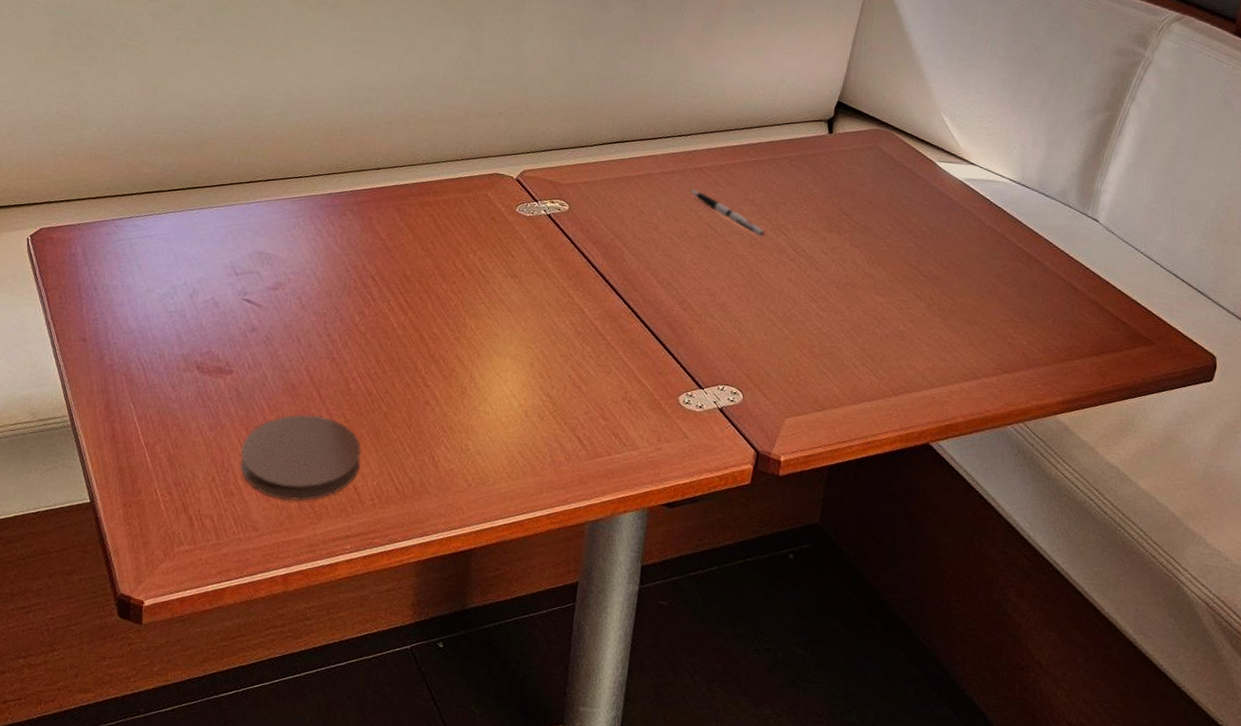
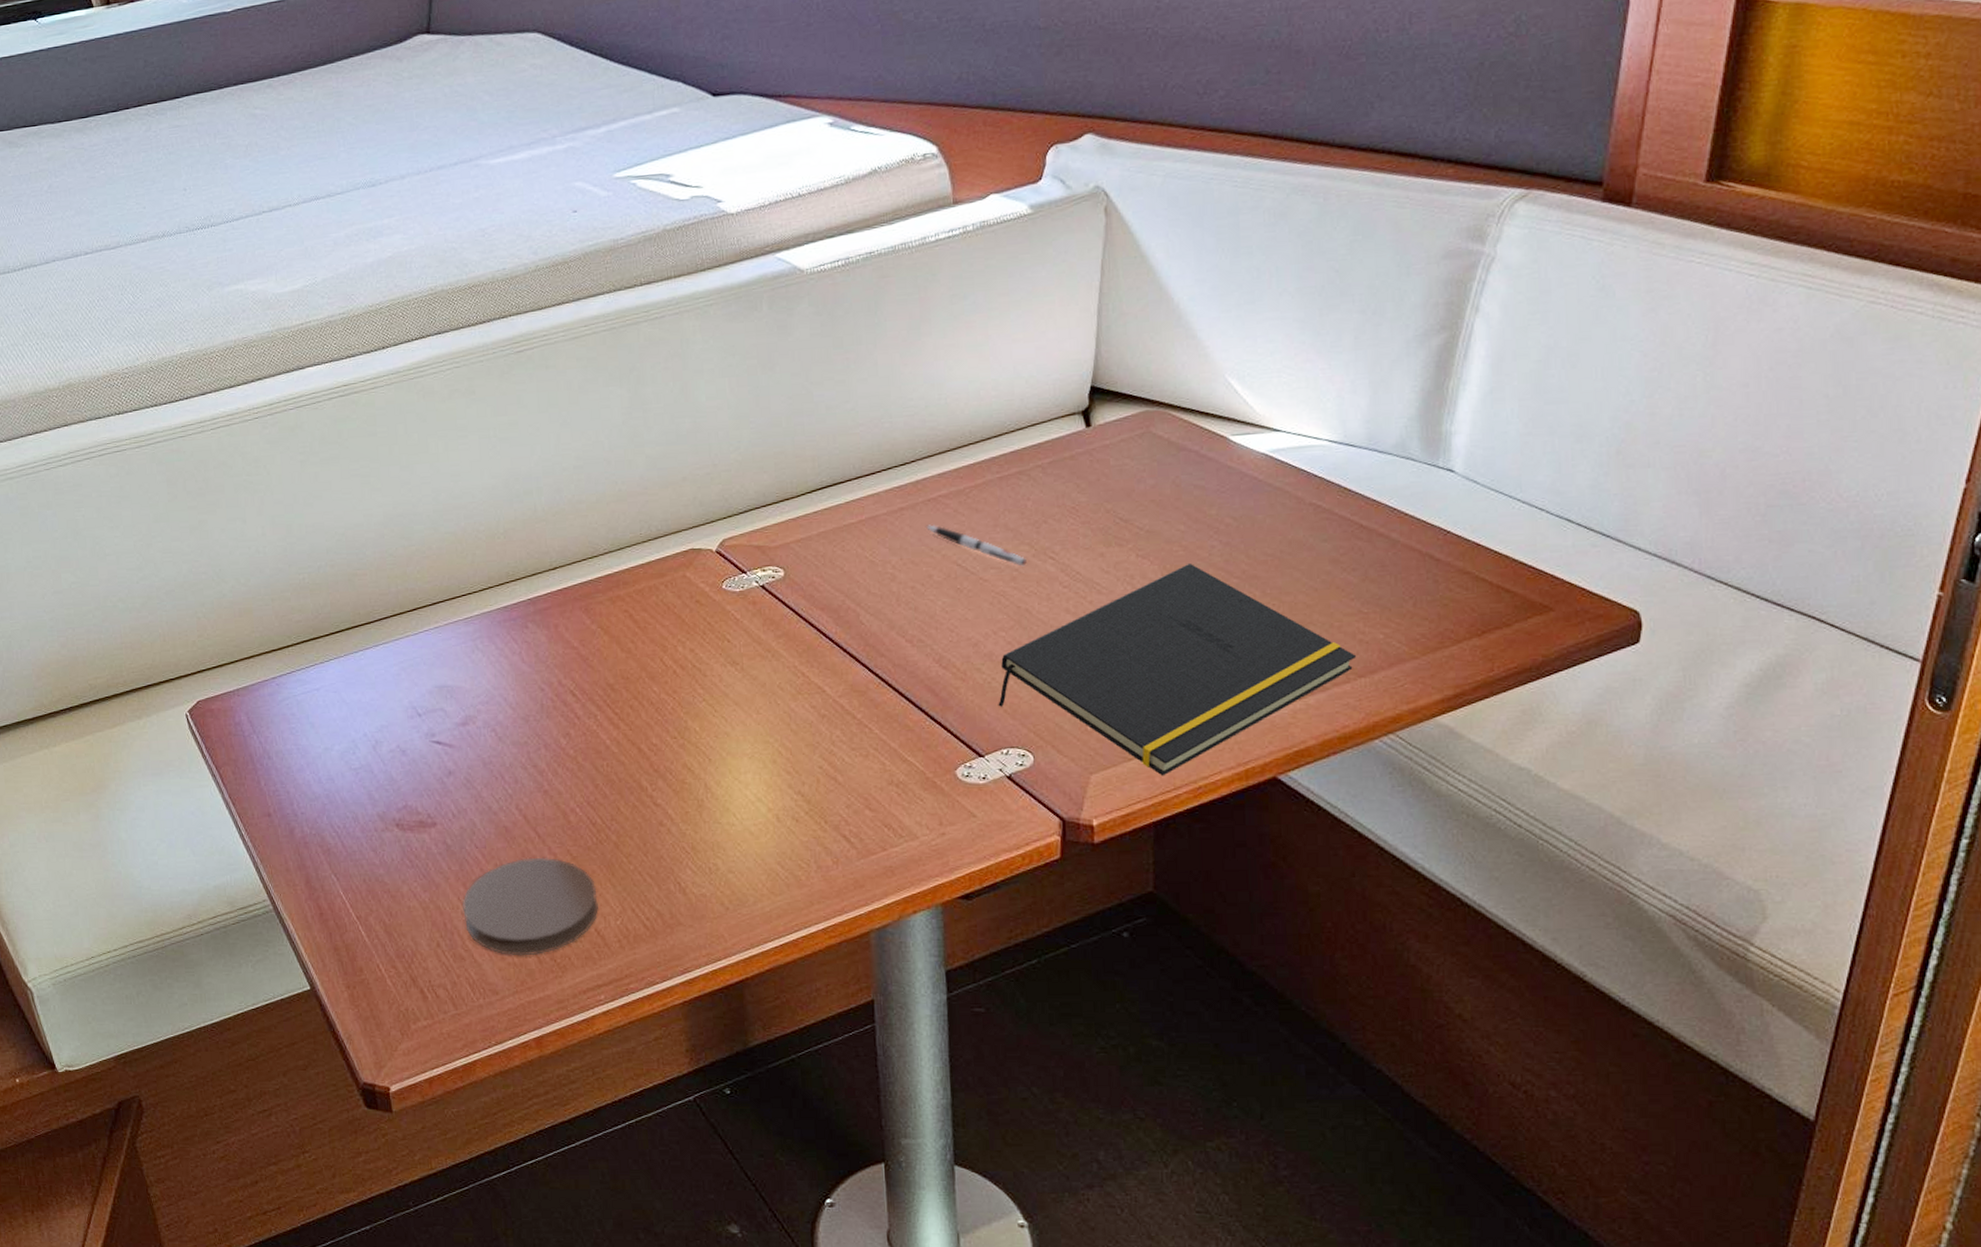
notepad: none [722,258,1005,429] -> present [998,564,1357,776]

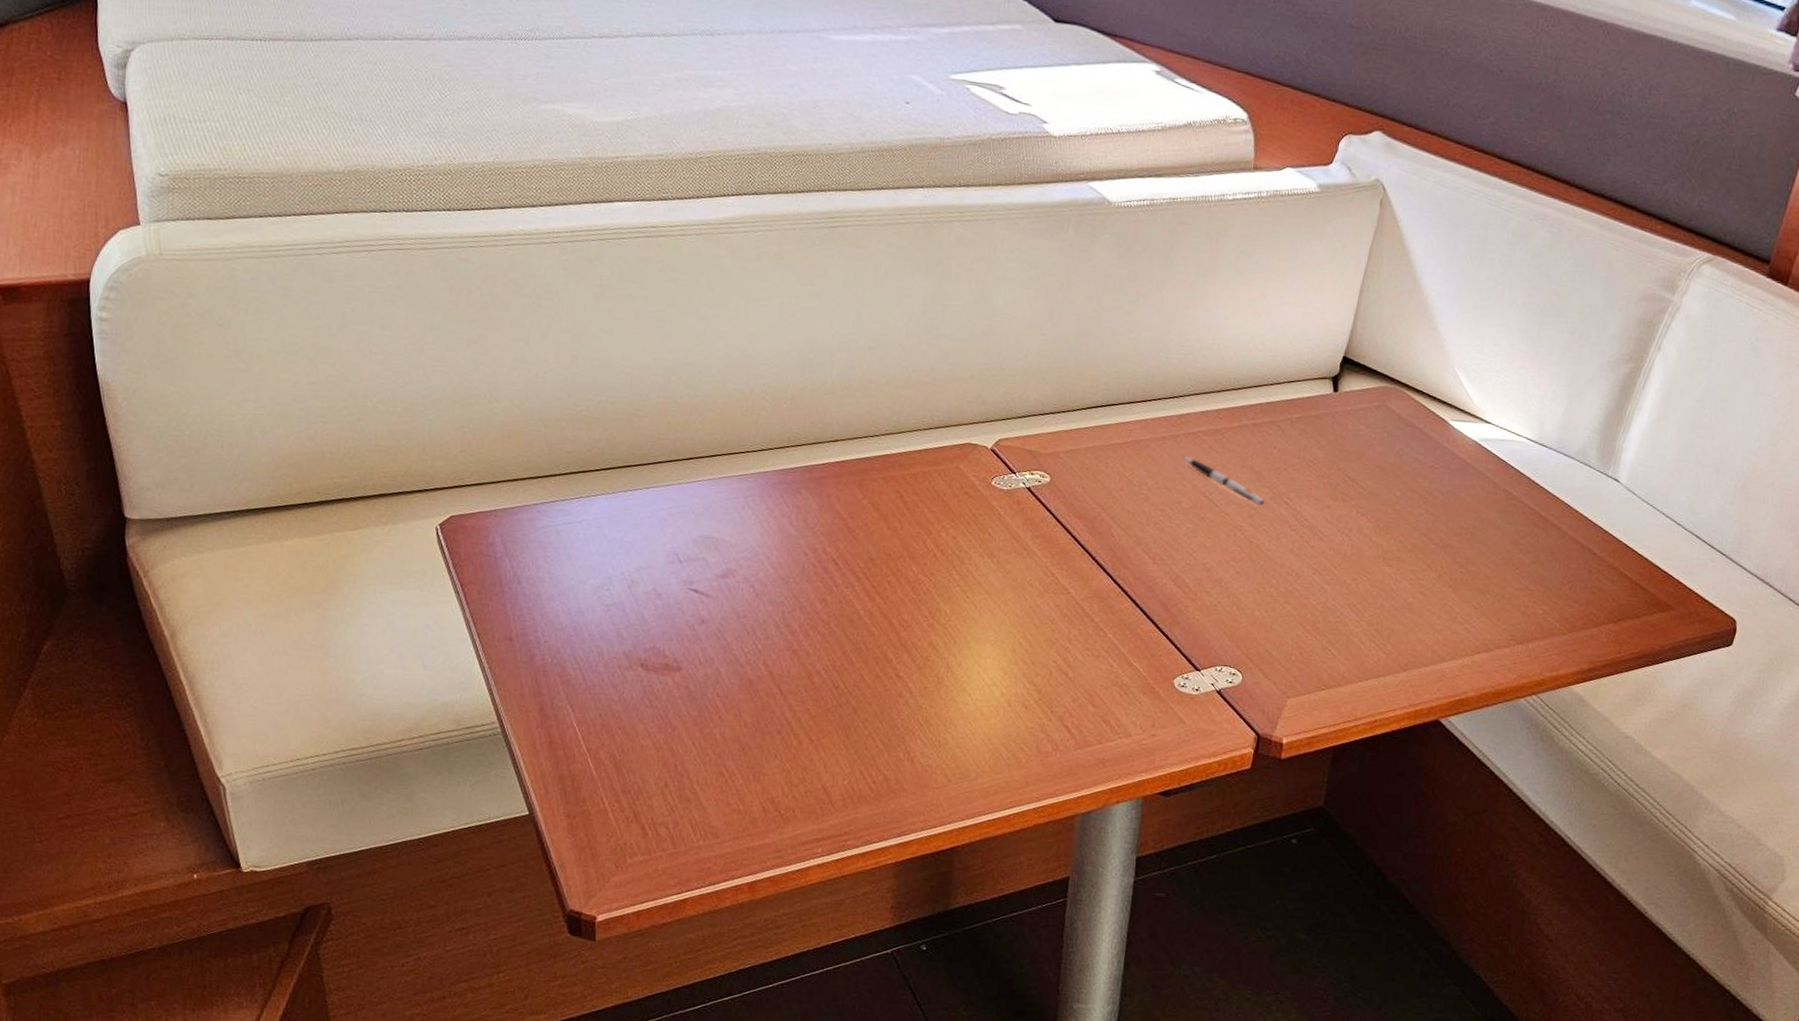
coaster: present [462,857,598,956] -> none [696,712,829,805]
notepad: present [998,564,1357,776] -> none [1219,526,1519,708]

